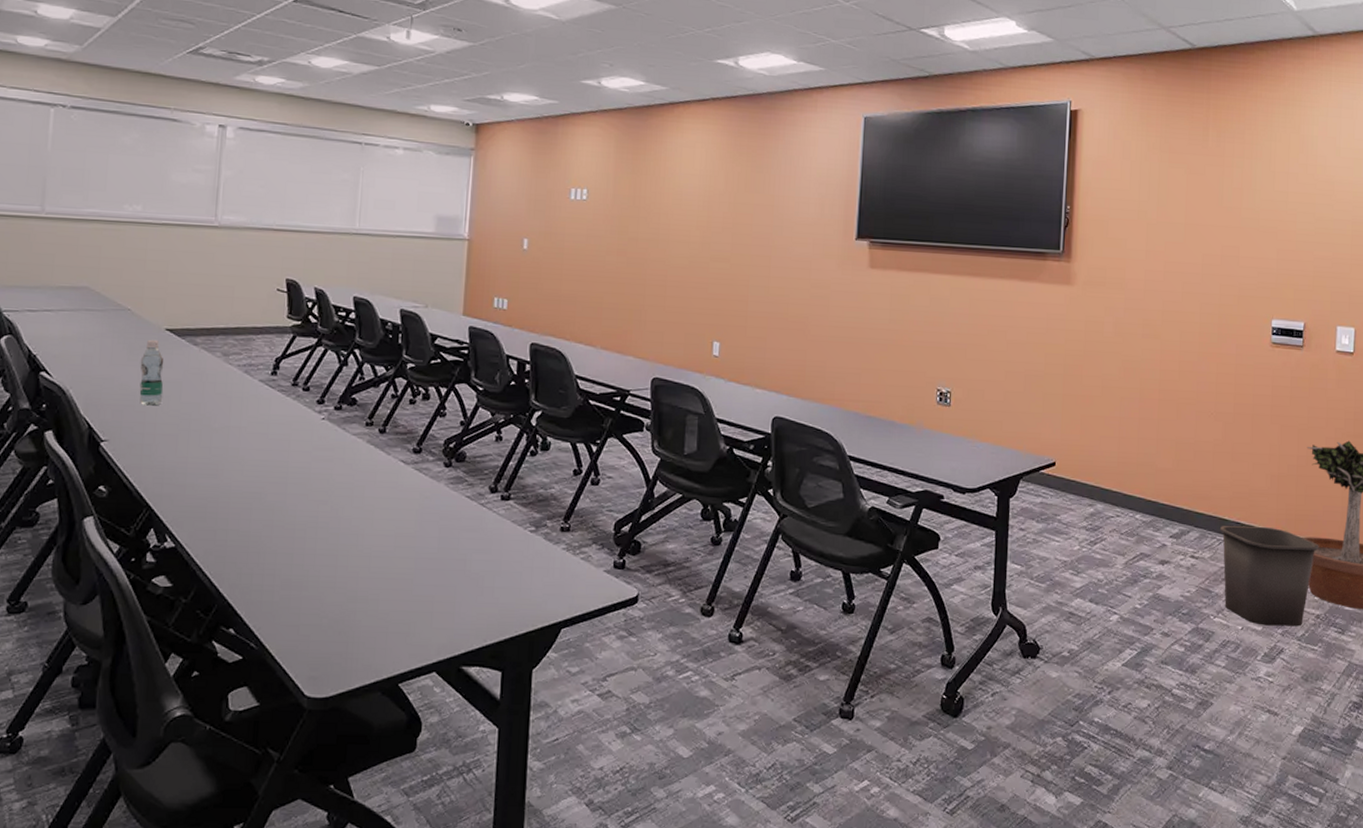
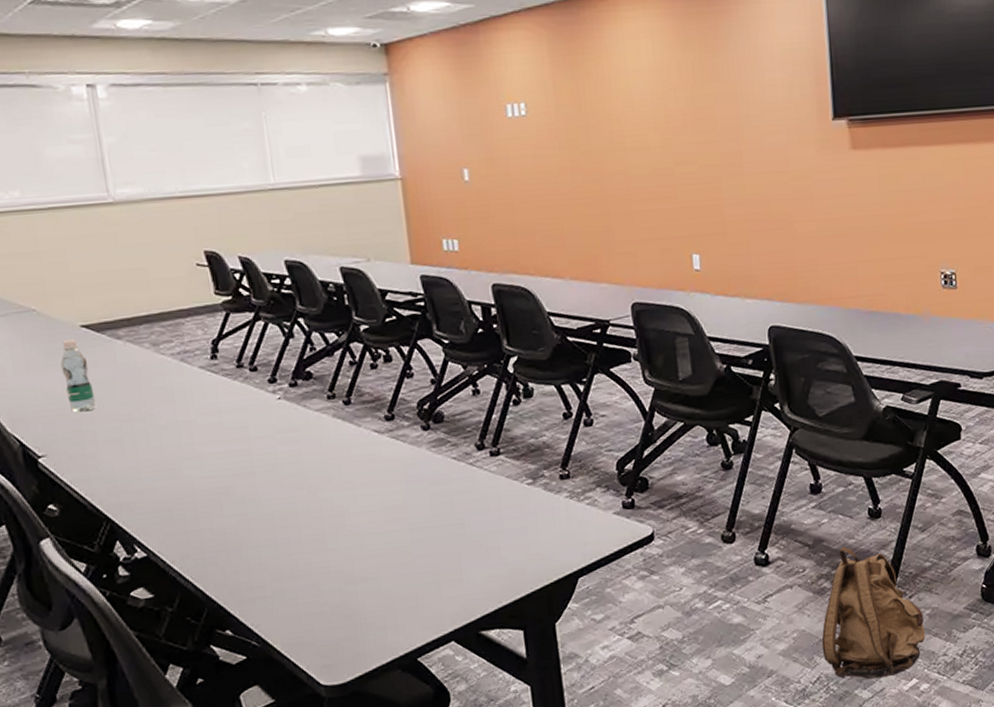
backpack: none [780,636,883,775] -> present [821,546,926,680]

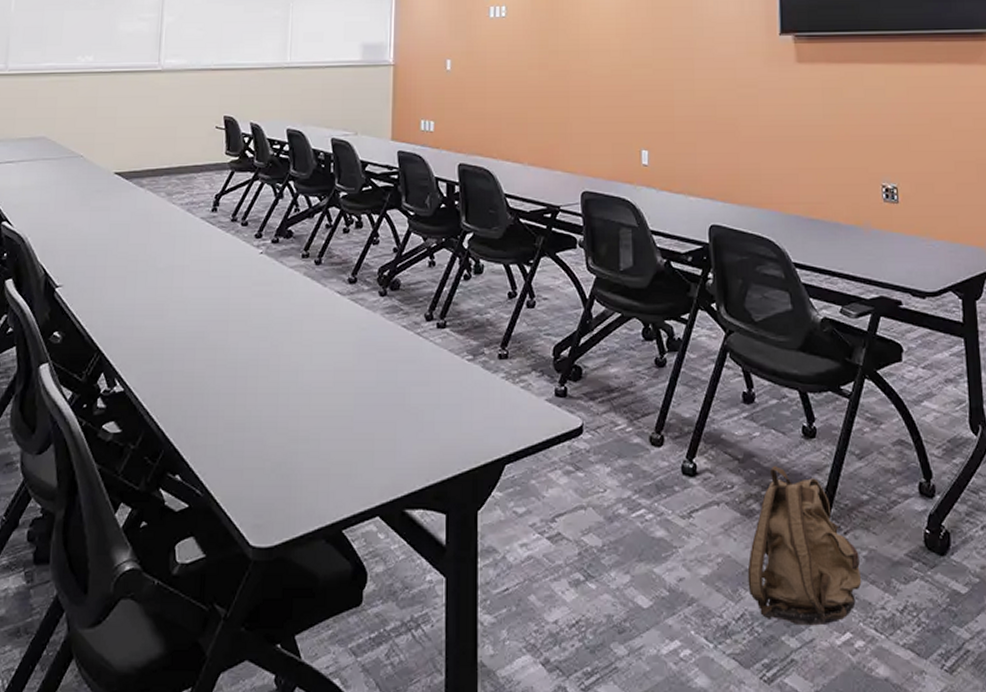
bottle: present [60,339,96,413] -> none [90,184,113,249]

